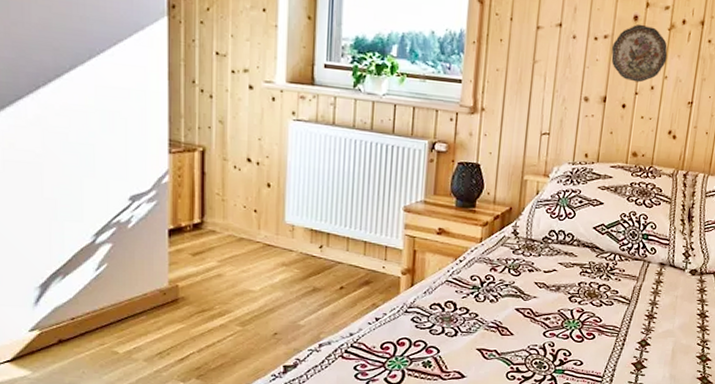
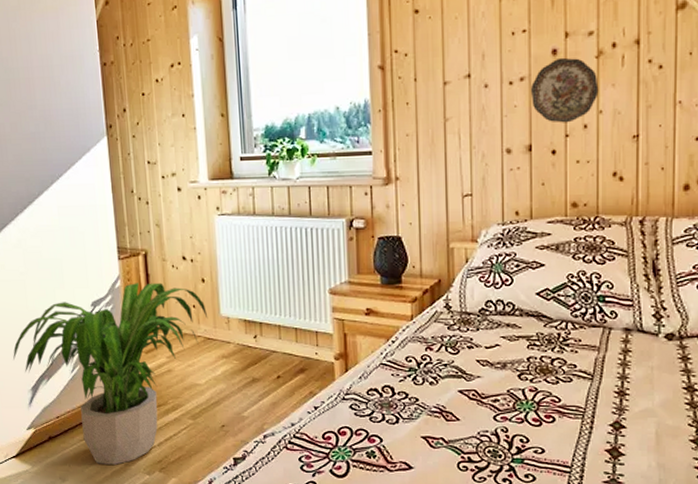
potted plant: none [17,180,271,371] -> present [13,282,208,465]

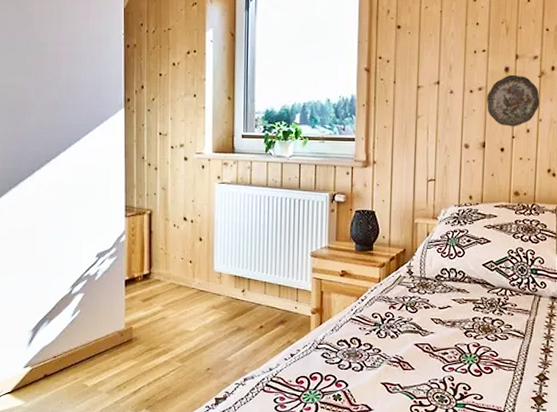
potted plant: present [13,282,208,465] -> none [17,238,203,402]

